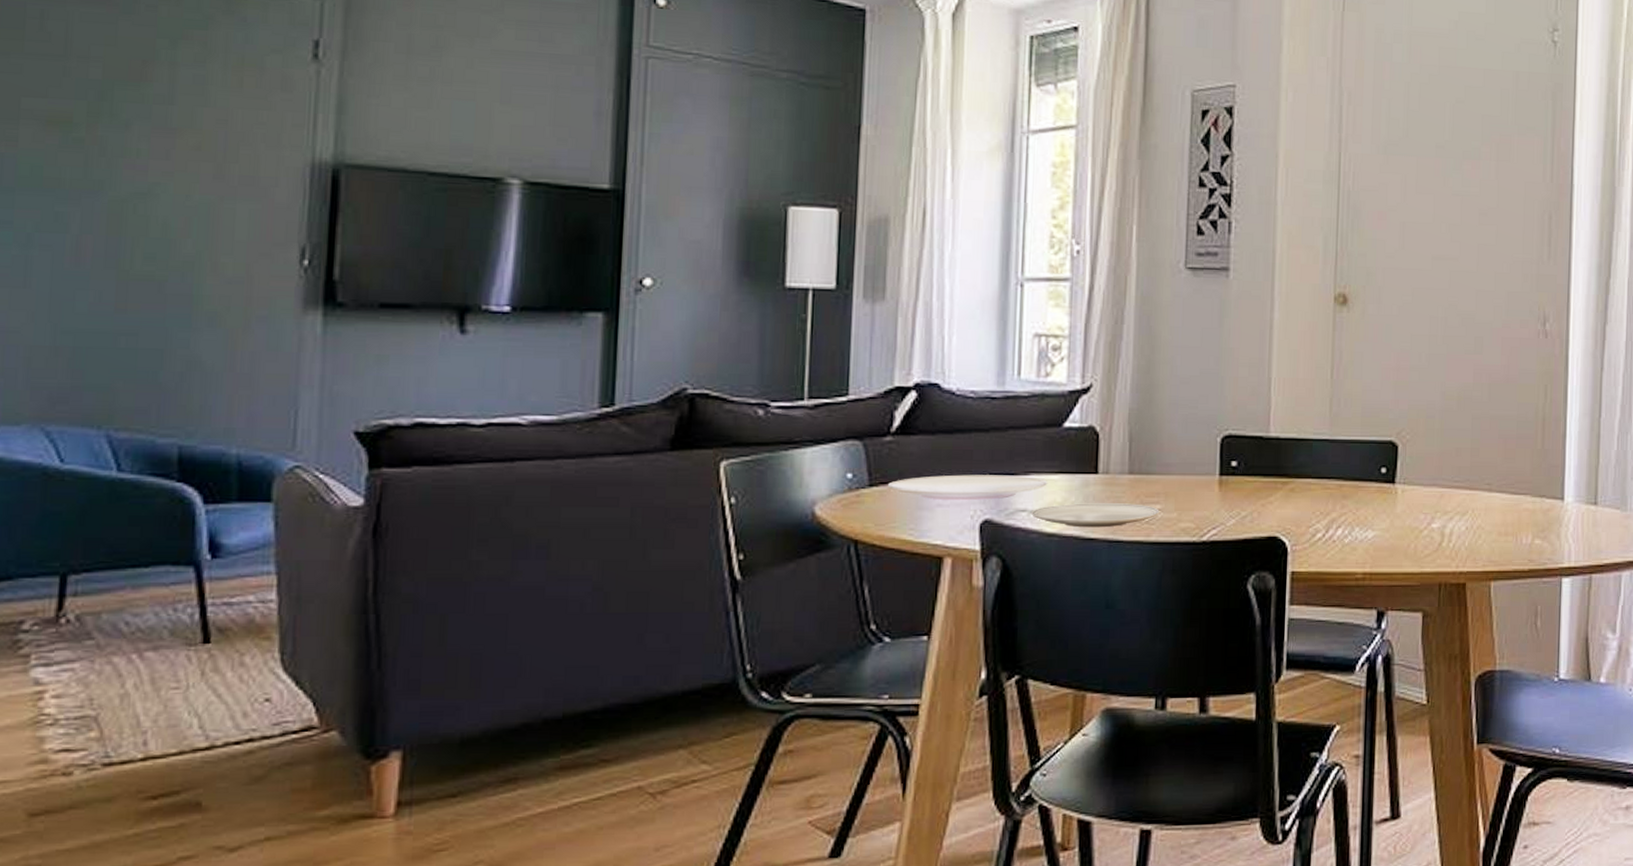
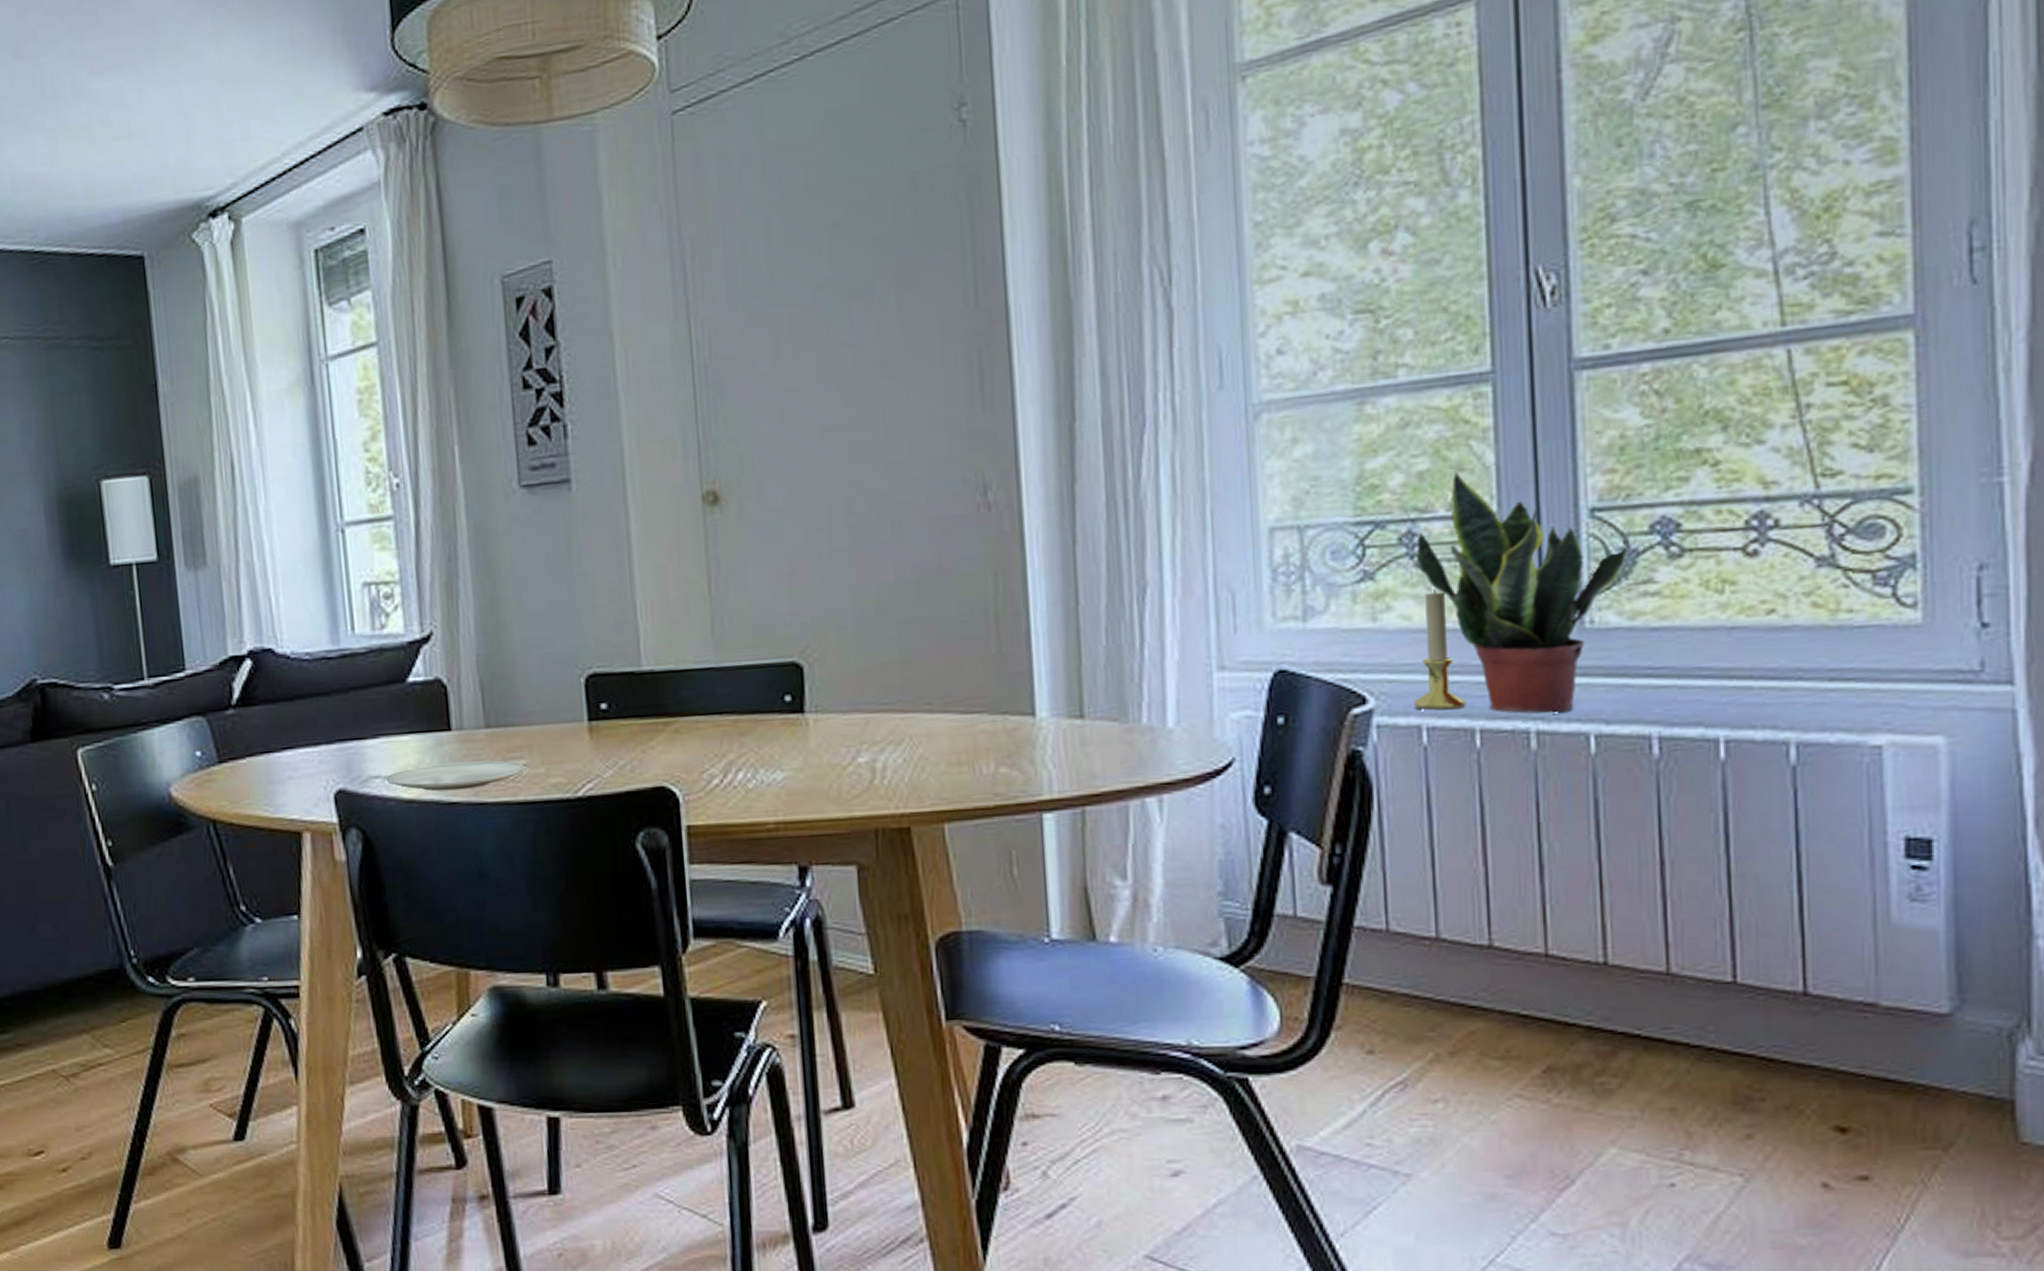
plate: present [887,474,1048,501] -> none [236,739,399,773]

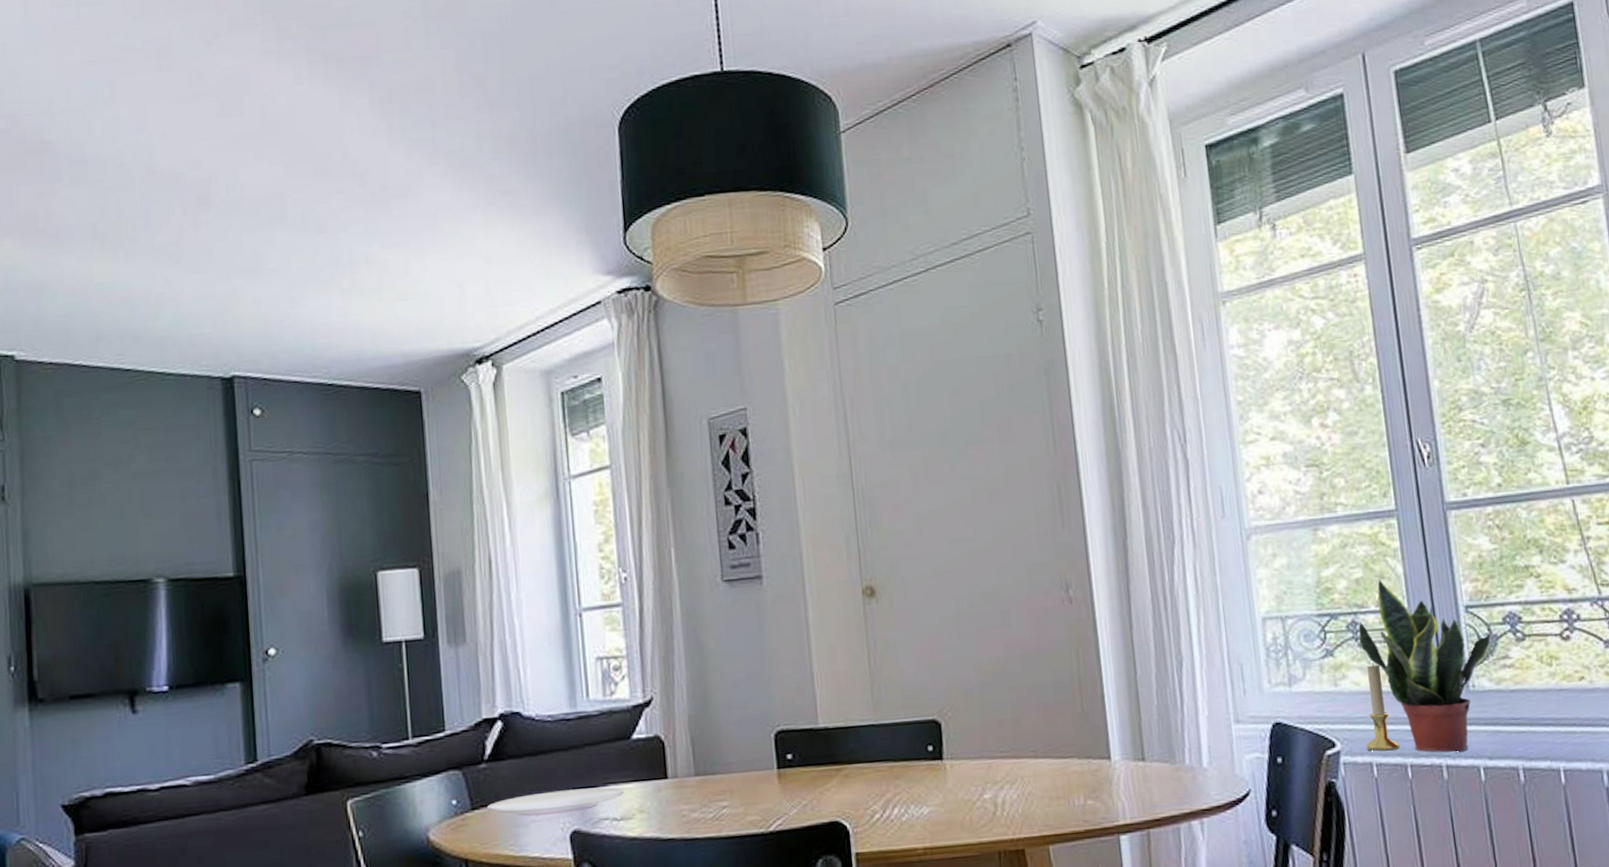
plate: none [236,739,399,773] -> present [486,787,625,817]
plate: present [386,760,525,791] -> none [613,803,727,830]

